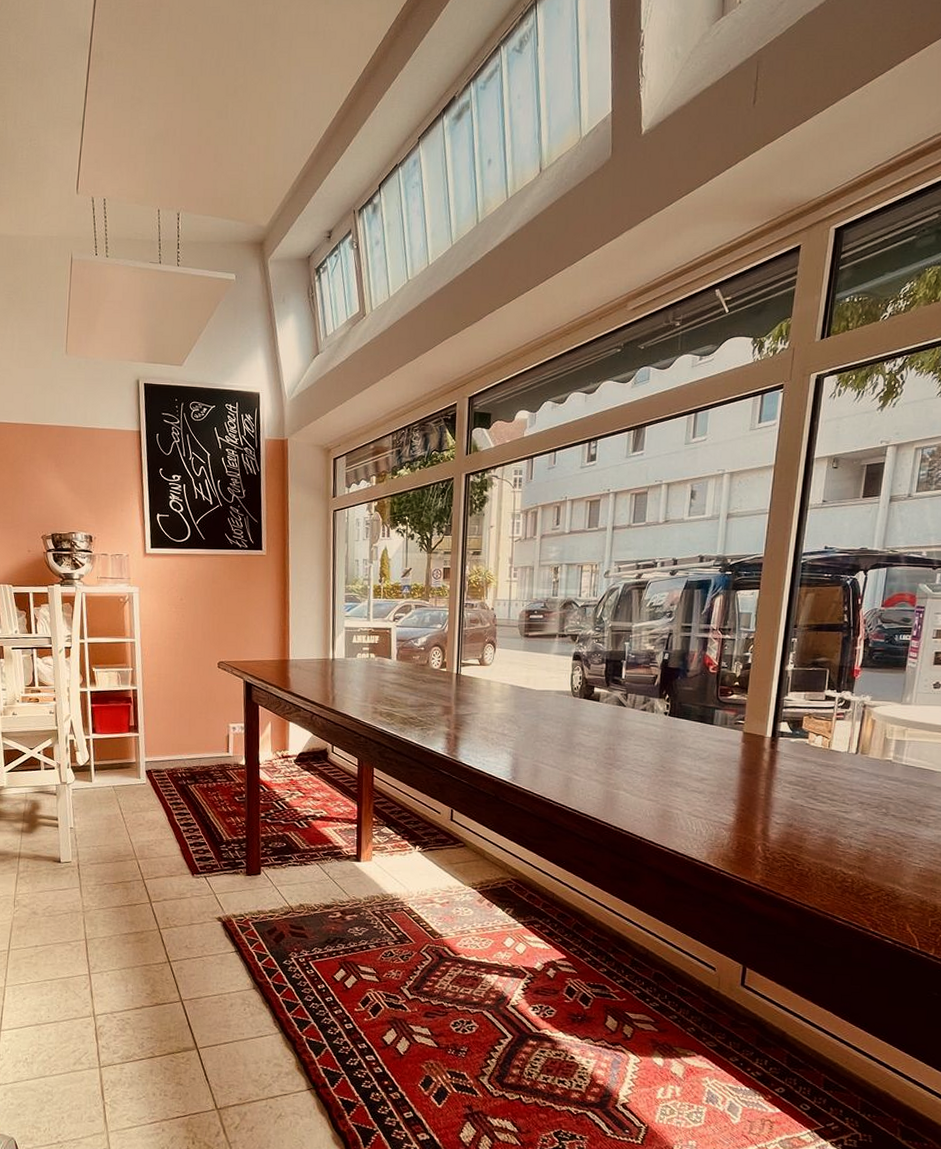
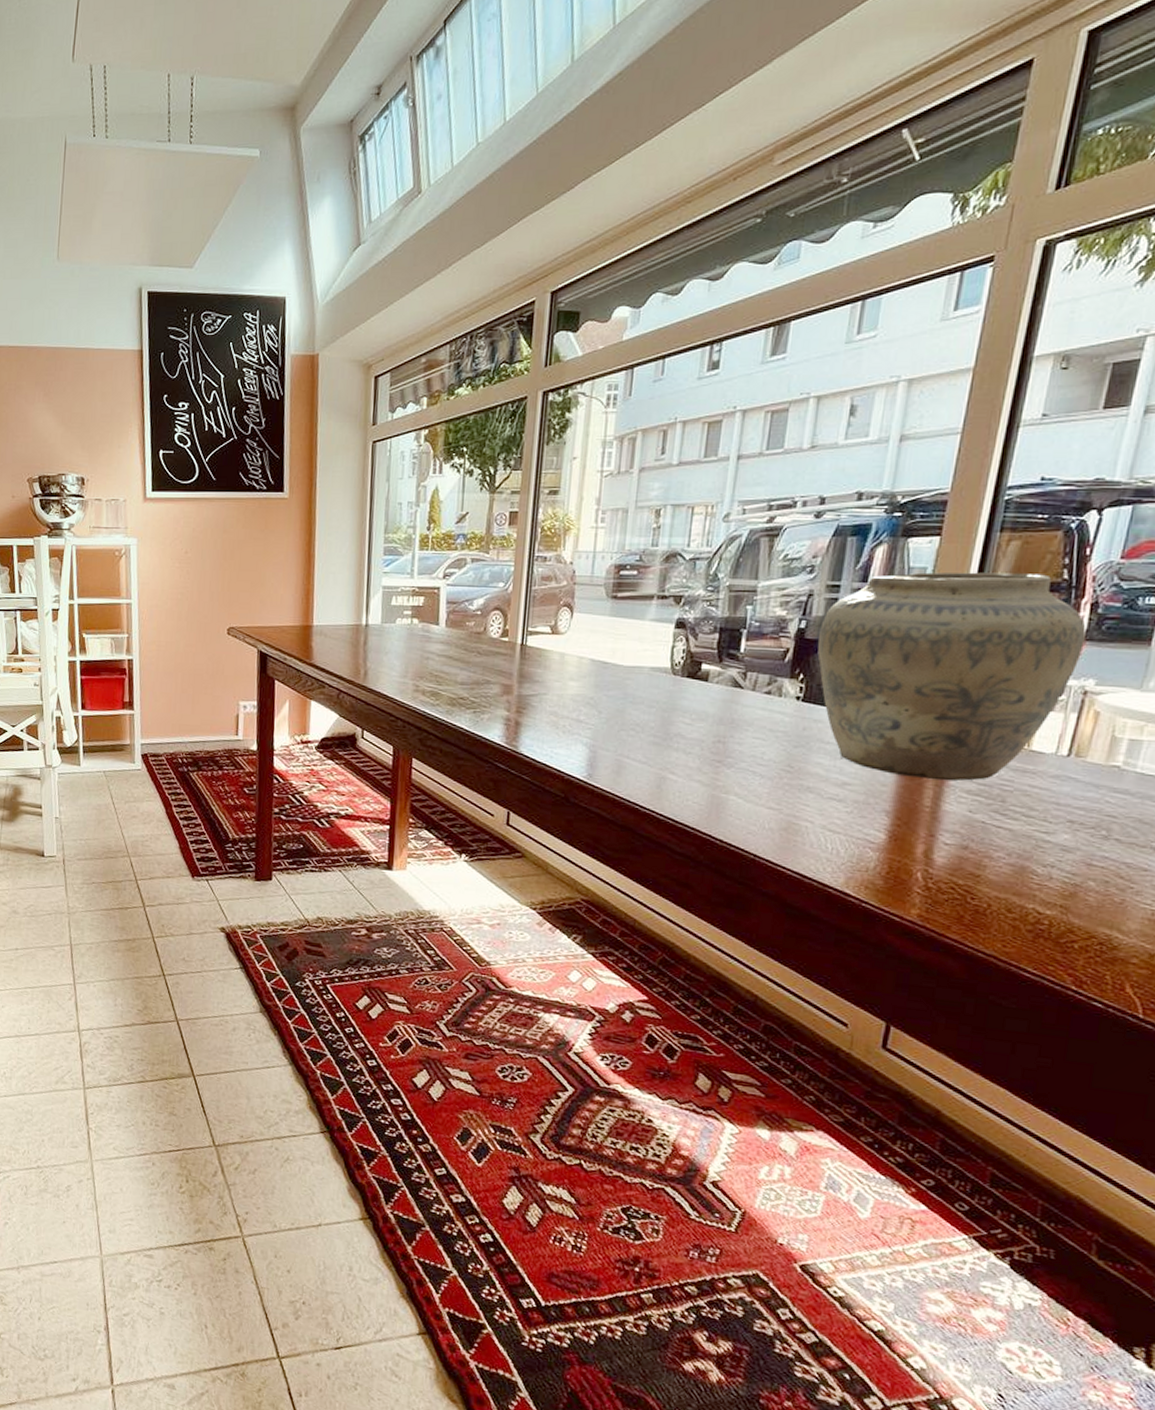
vase: none [678,616,862,775] -> present [817,572,1086,781]

